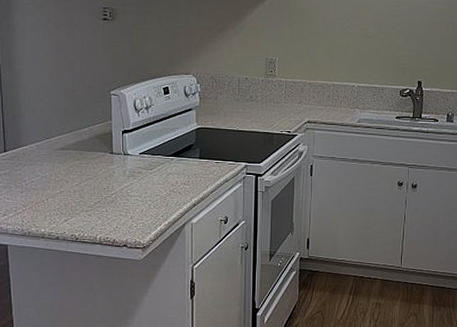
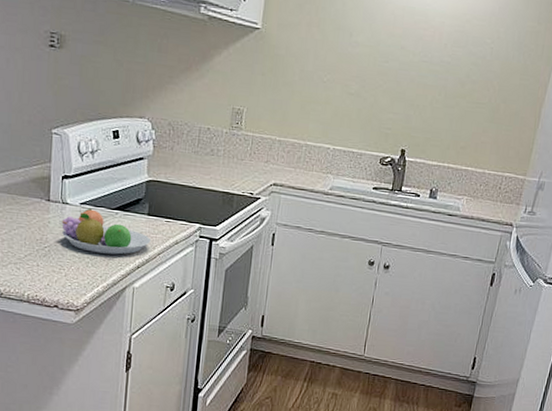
fruit bowl: none [125,157,204,196] -> present [62,208,151,255]

